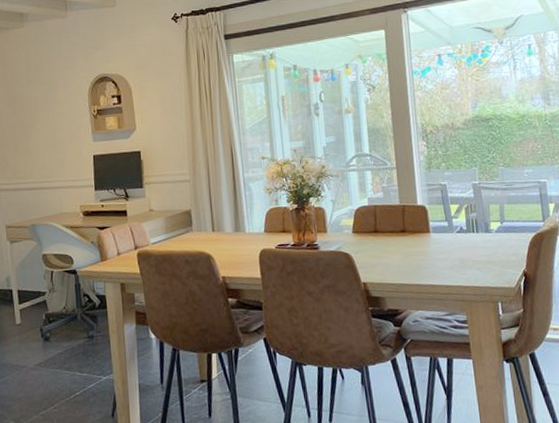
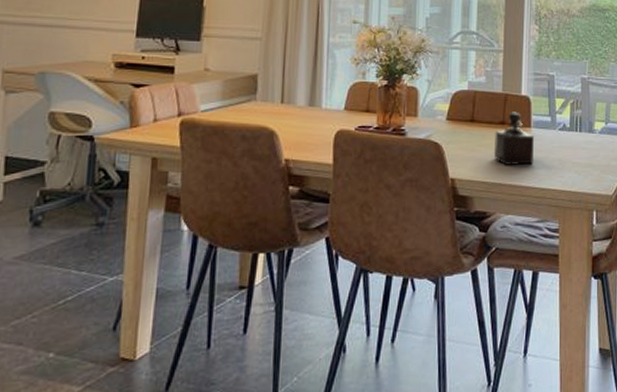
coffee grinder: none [397,220,437,268] -> present [493,111,535,166]

